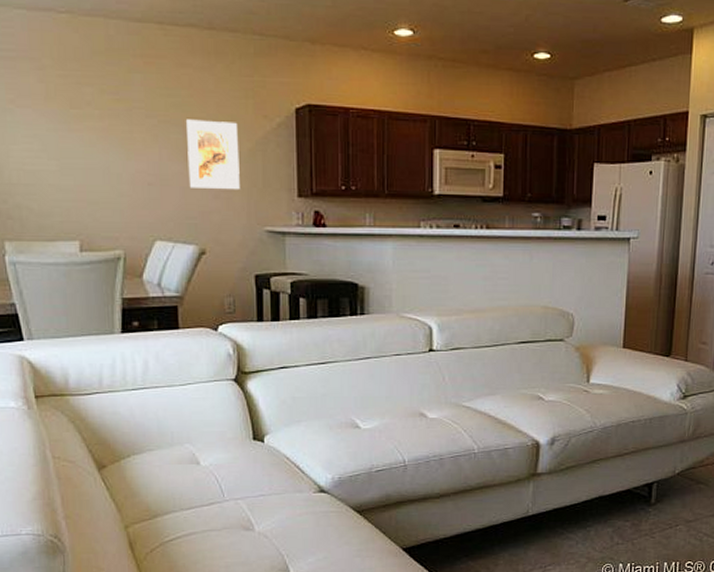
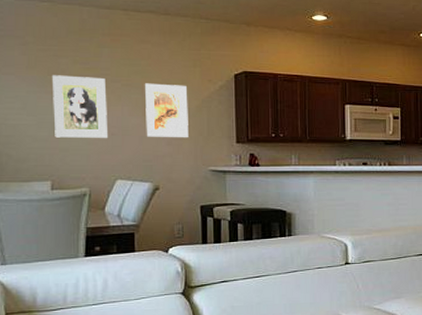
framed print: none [74,108,143,189] -> present [51,75,107,138]

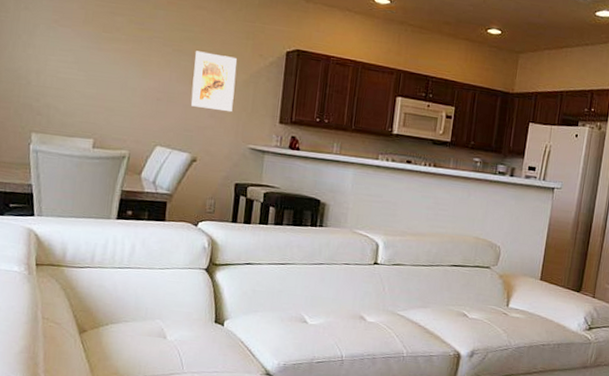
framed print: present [51,75,107,138] -> none [102,32,158,102]

